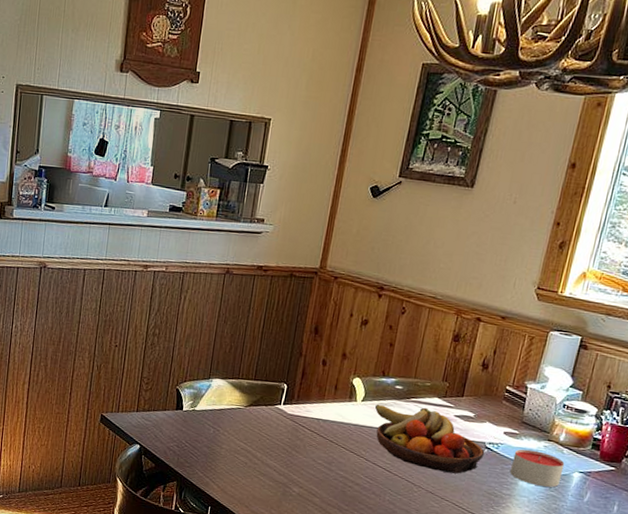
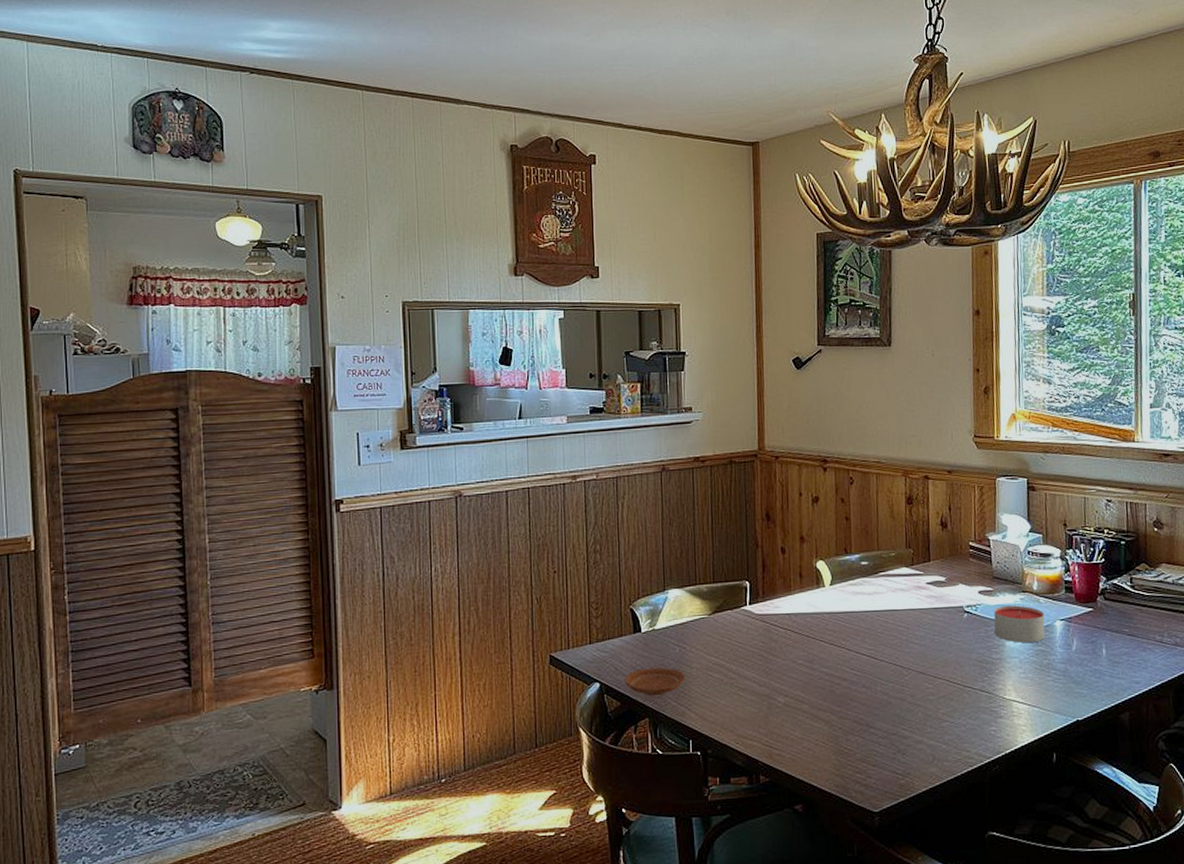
plate: none [161,440,215,466] -> present [624,667,686,696]
fruit bowl: present [374,405,485,474] -> none [844,580,965,648]

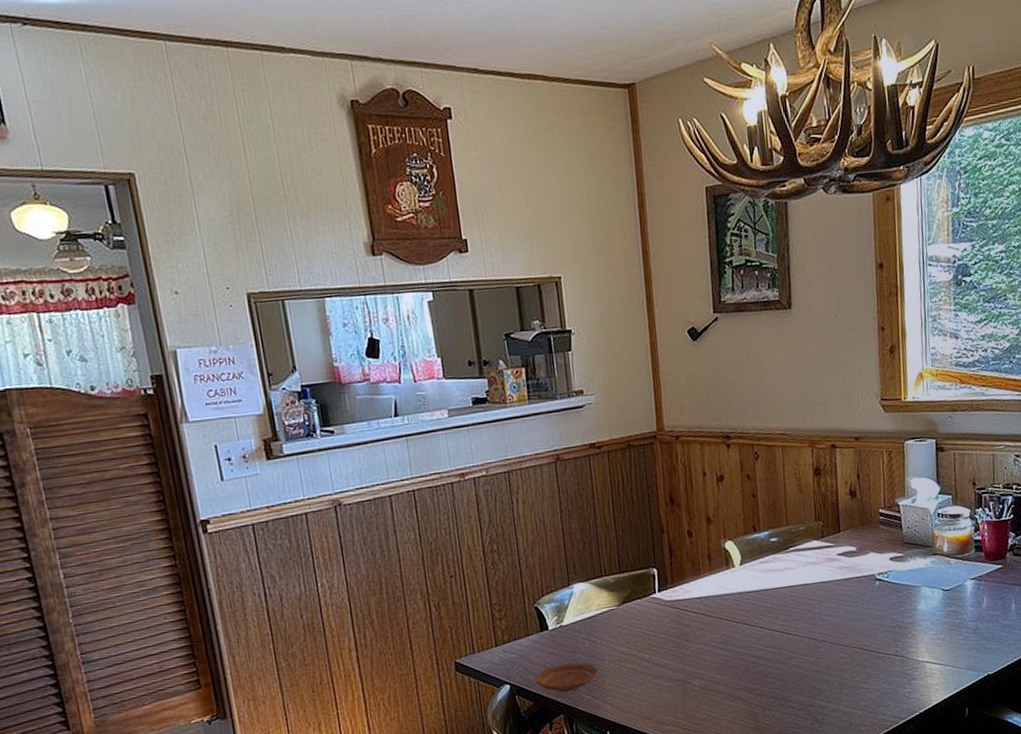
candle: present [993,605,1045,643] -> none [905,568,956,606]

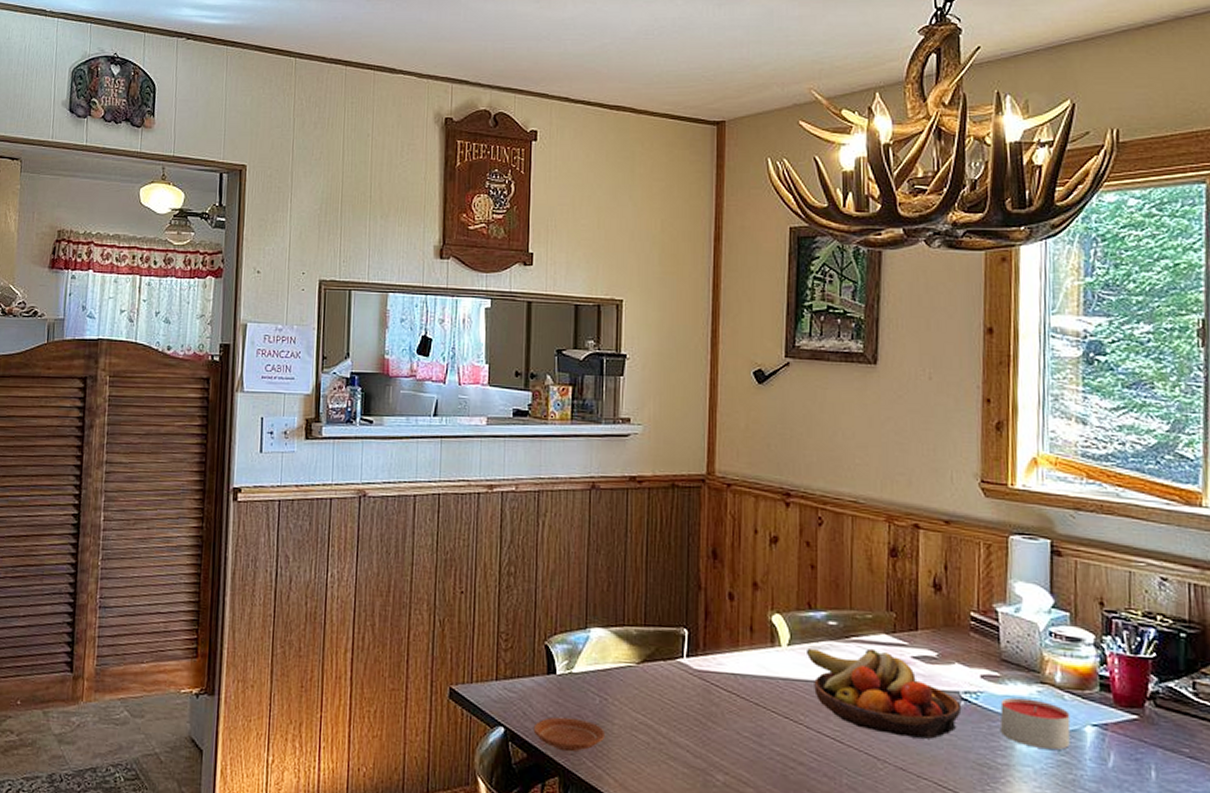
fruit bowl: none [754,554,877,620] -> present [805,648,962,739]
candle: none [905,568,956,606] -> present [1000,697,1071,750]

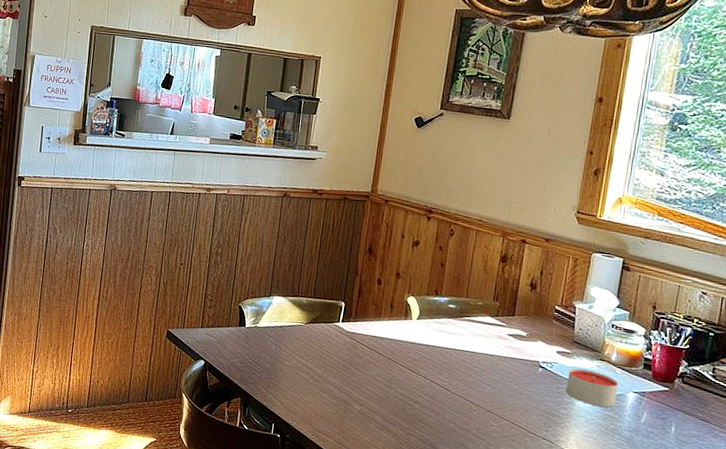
plate: present [533,717,606,752] -> none [225,356,278,382]
fruit bowl: present [805,648,962,739] -> none [429,323,540,393]

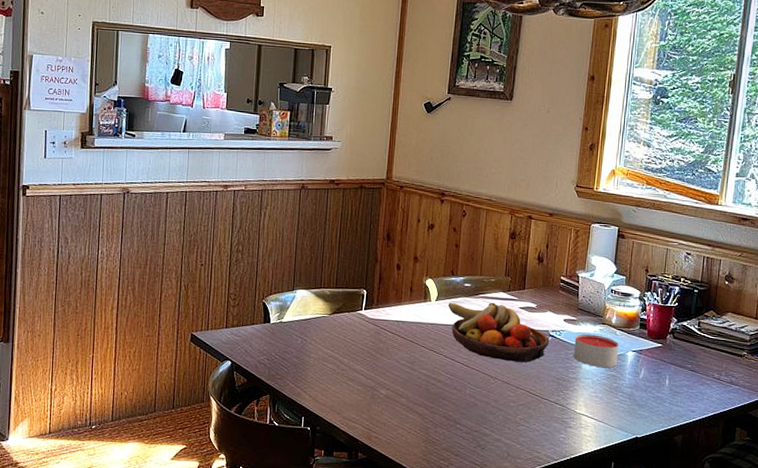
fruit bowl: none [429,323,540,393] -> present [447,302,550,363]

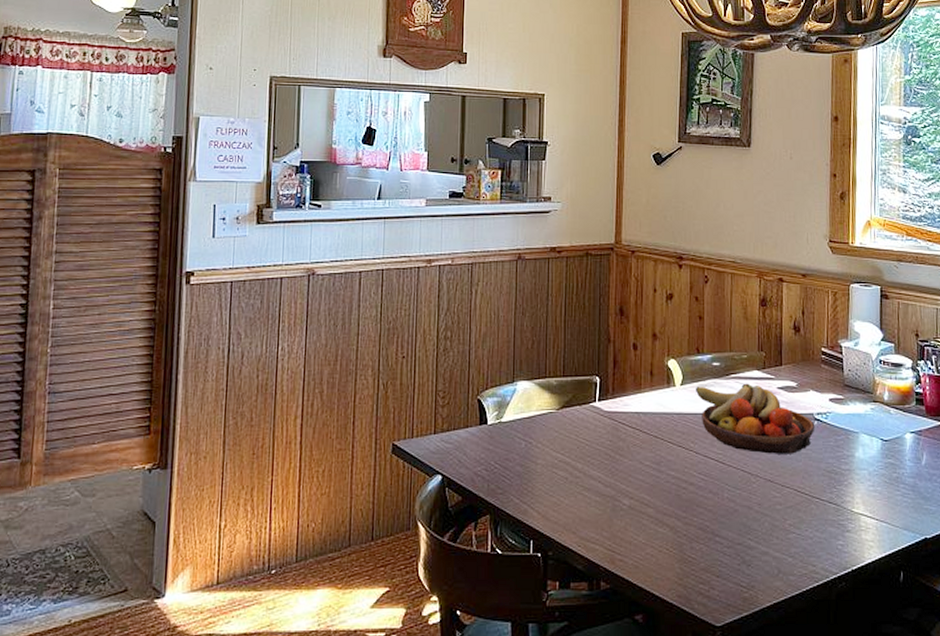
candle: present [574,334,619,368] -> none [844,415,895,454]

